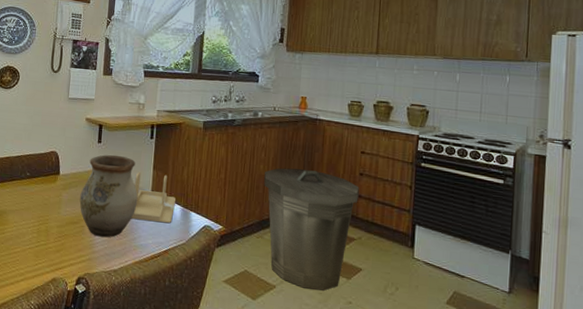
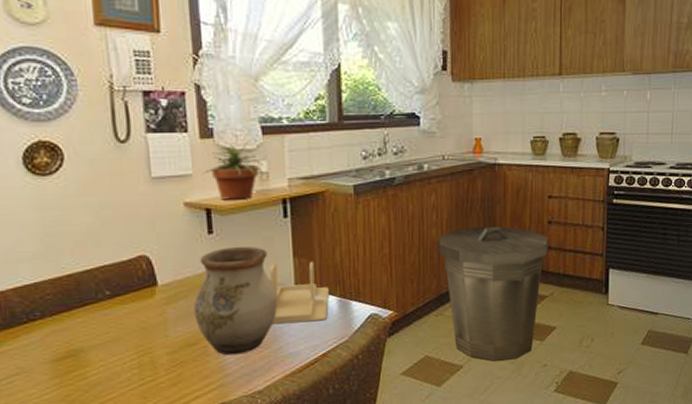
potted plant: none [101,80,144,122] -> present [202,141,265,200]

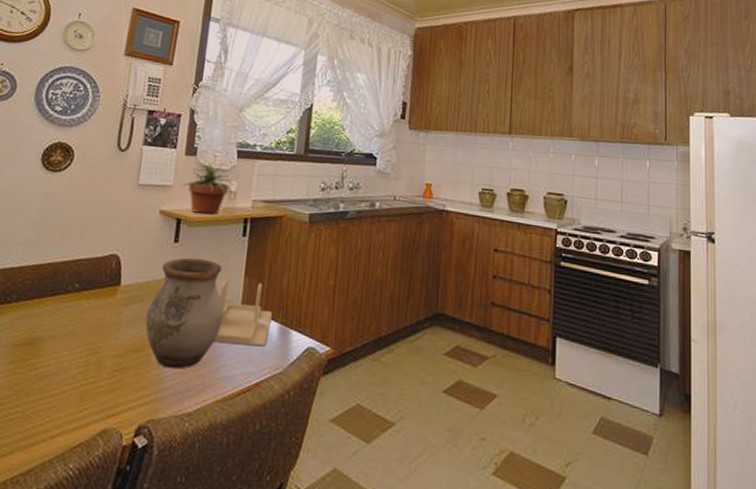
trash can: present [437,226,548,362] -> none [381,270,493,426]

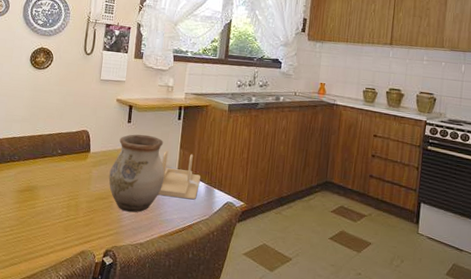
potted plant: present [181,162,236,215] -> none [131,63,173,103]

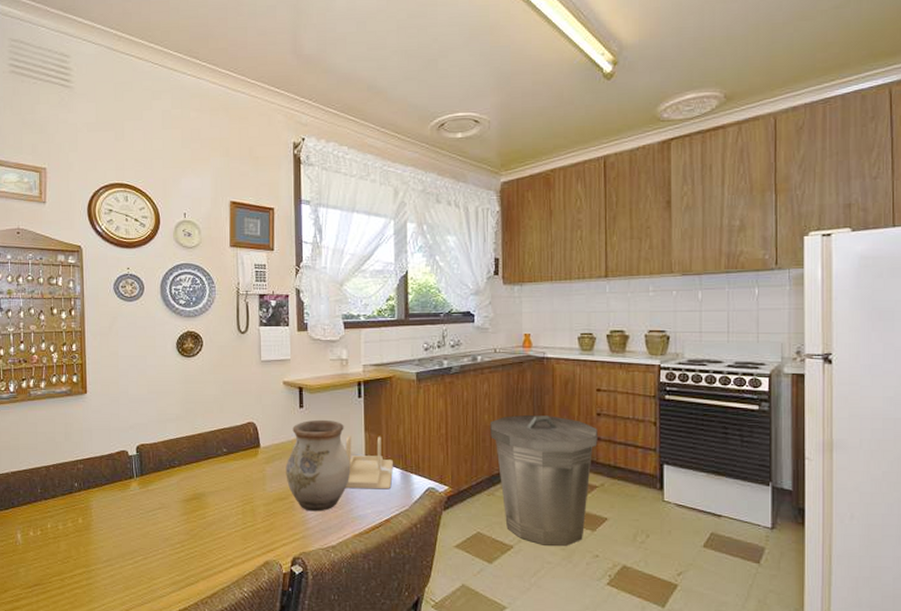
trash can: none [283,149,371,263] -> present [489,414,598,546]

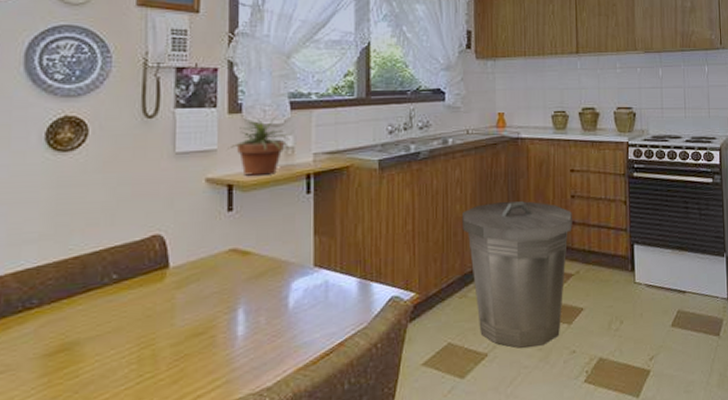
vase: present [286,419,351,512] -> none [205,224,295,346]
potted plant: none [298,334,346,381] -> present [227,116,292,176]
napkin holder: present [345,436,394,490] -> none [286,239,350,309]

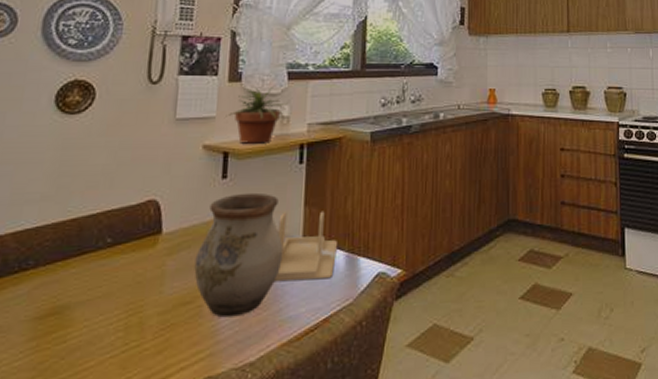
vase: none [205,224,295,346] -> present [194,192,283,318]
napkin holder: none [286,239,350,309] -> present [273,211,339,281]
trash can: present [461,201,572,348] -> none [450,178,562,333]

